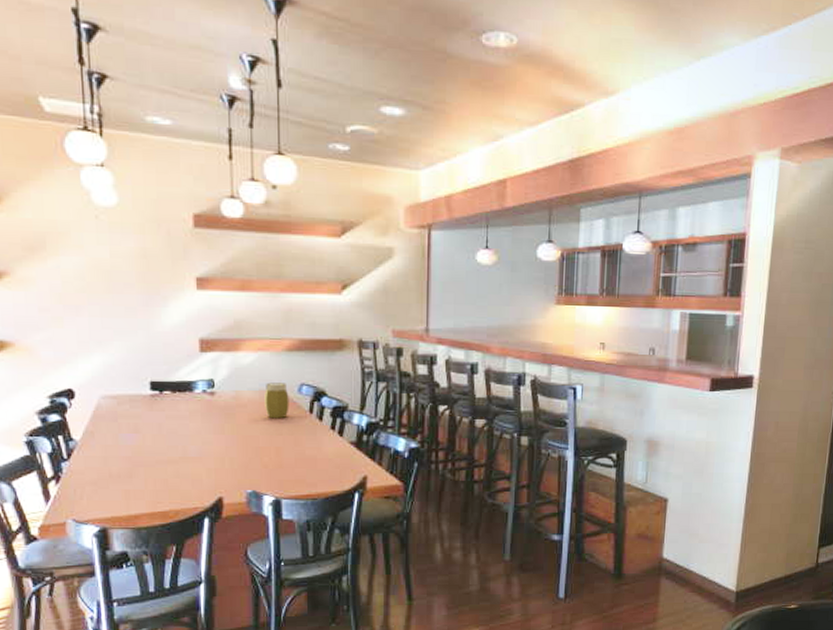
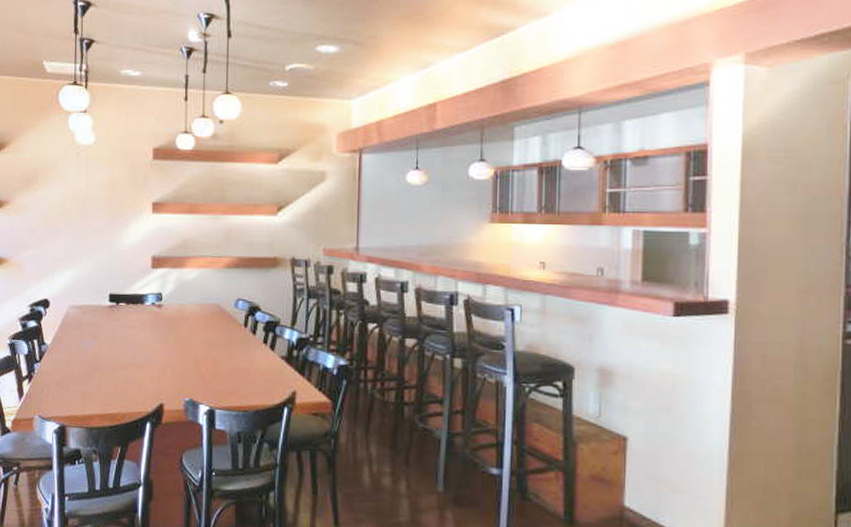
jar: present [265,382,289,419] -> none [204,297,227,332]

